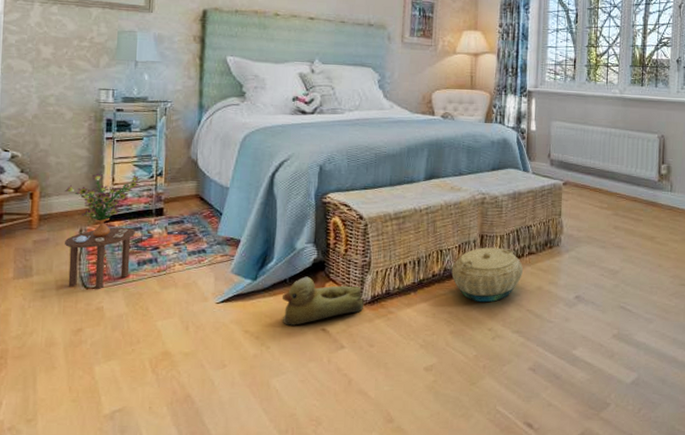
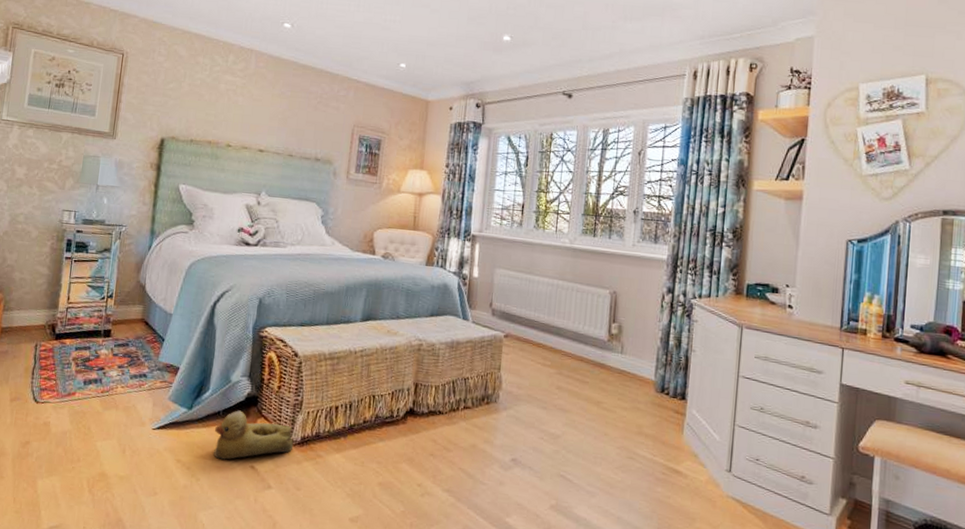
side table: present [65,173,140,289] -> none [21,291,93,404]
basket: present [451,247,523,303] -> none [383,396,458,456]

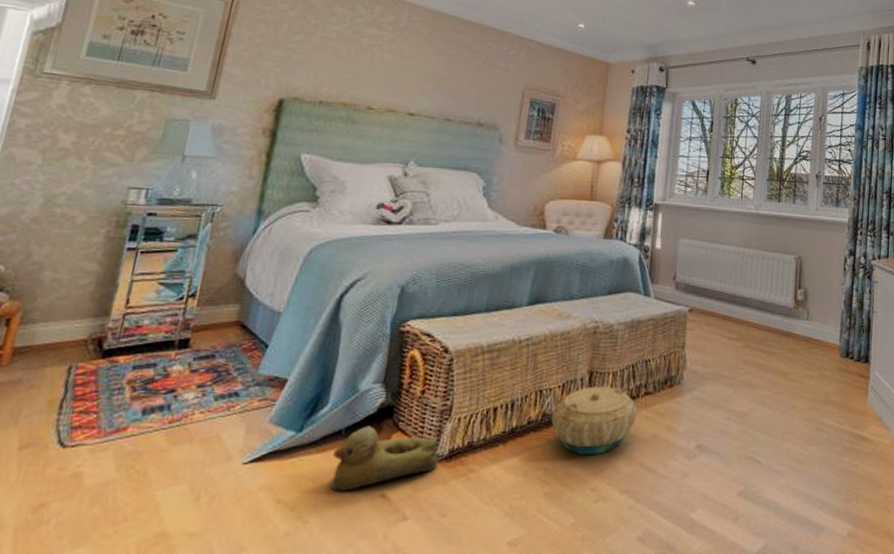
basket: none [383,396,458,456] -> present [551,386,638,456]

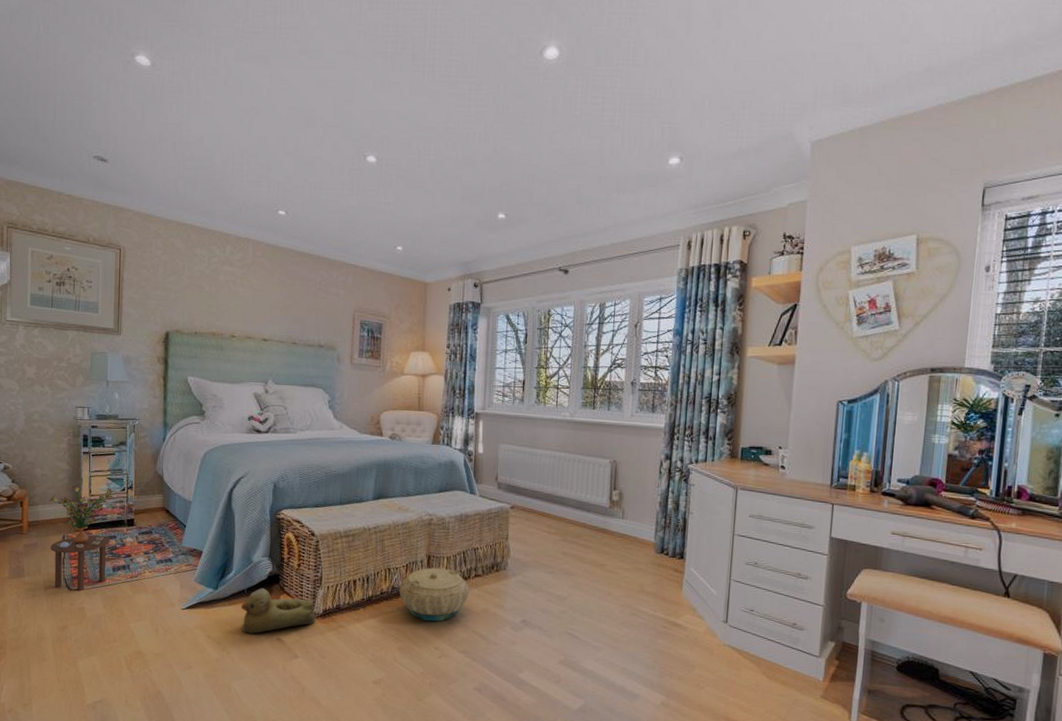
side table: none [37,293,165,447] -> present [49,485,113,591]

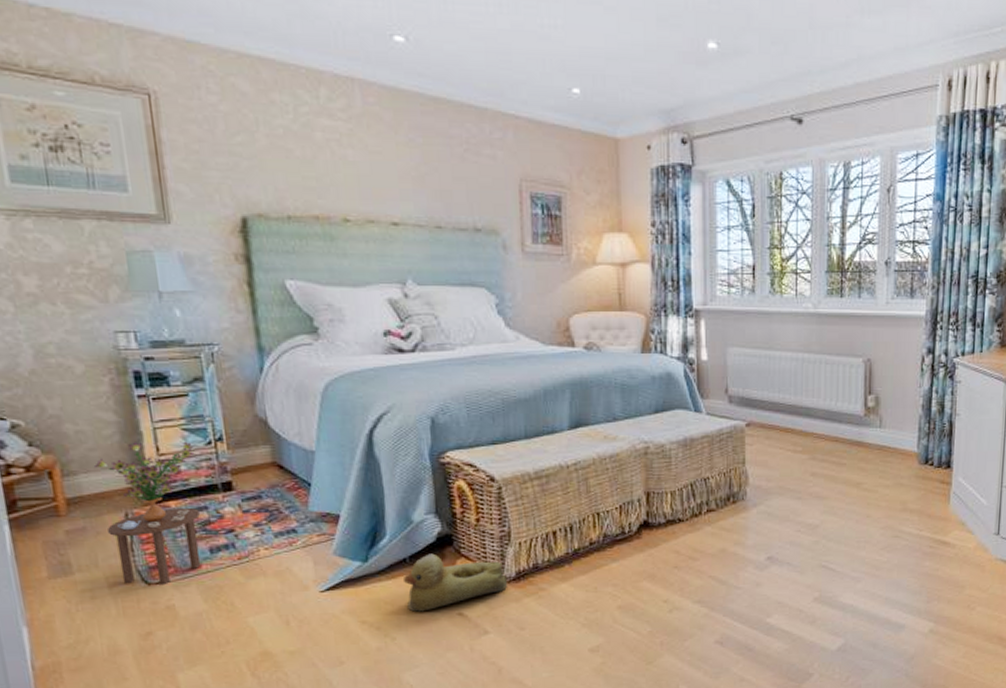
basket: present [399,567,469,622] -> none [613,506,701,571]

